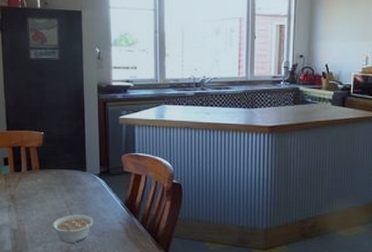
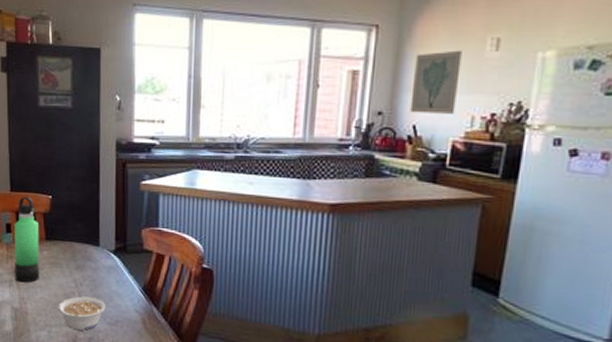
thermos bottle: none [11,134,36,207] -> present [14,197,40,283]
wall art: none [323,9,356,55] -> present [410,50,462,114]

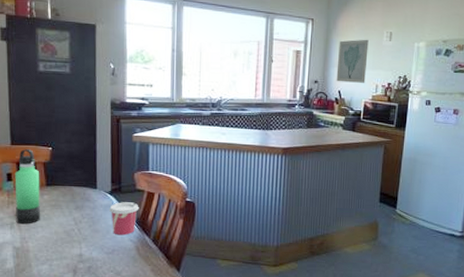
legume: present [58,296,106,330] -> none [59,232,103,261]
cup: none [113,264,147,305] -> present [109,202,139,236]

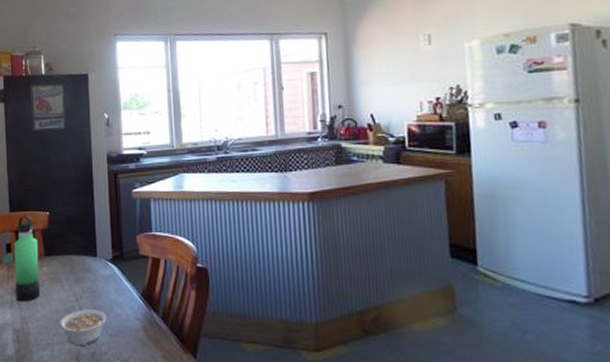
legume: none [59,232,103,261] -> present [60,309,107,345]
cup: present [109,202,139,236] -> none [111,271,144,313]
wall art: present [336,39,369,83] -> none [363,47,405,104]

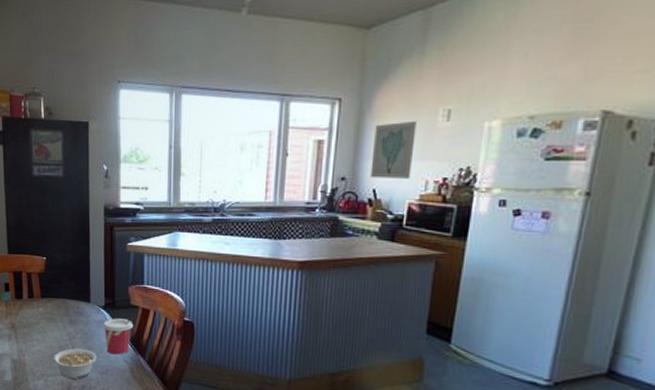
thermos bottle: present [14,216,41,302] -> none [12,258,37,337]
cup: none [111,271,144,313] -> present [103,318,134,355]
wall art: none [363,47,405,104] -> present [370,120,417,179]

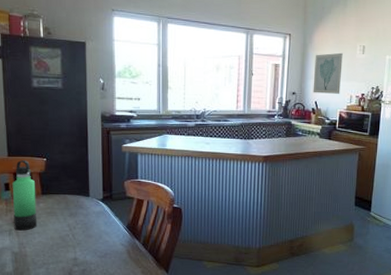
thermos bottle: none [12,258,37,337] -> present [12,160,38,231]
legume: present [54,348,97,379] -> none [55,237,96,264]
cup: present [103,318,134,355] -> none [102,209,129,240]

